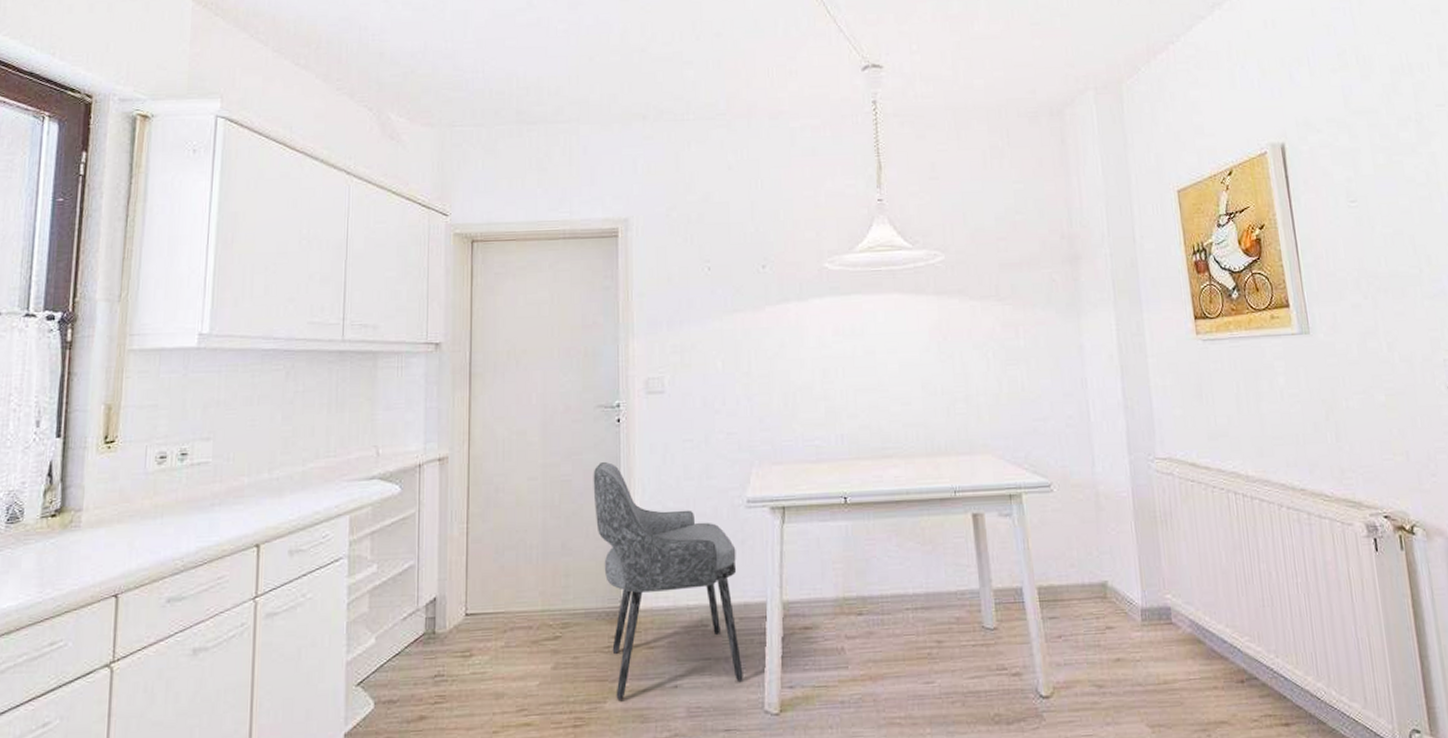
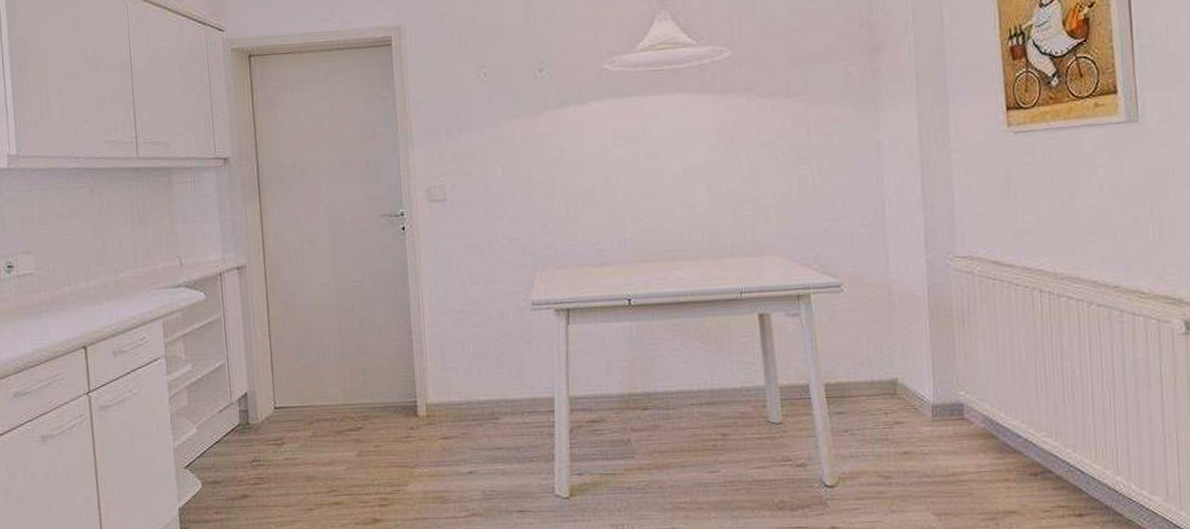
dining chair: present [593,462,743,700] -> none [382,268,534,484]

